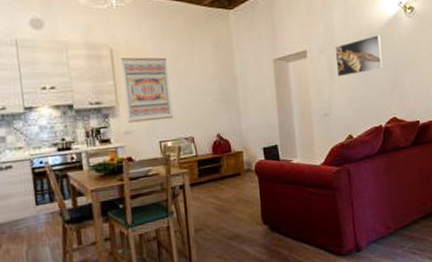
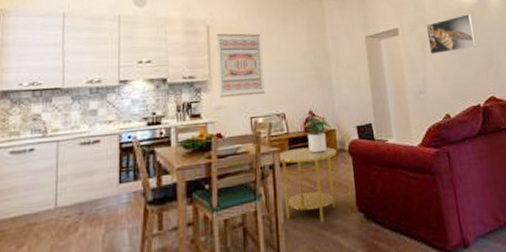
side table: none [187,168,244,234] -> present [277,147,337,222]
potted plant: none [213,138,239,174] -> present [304,115,332,153]

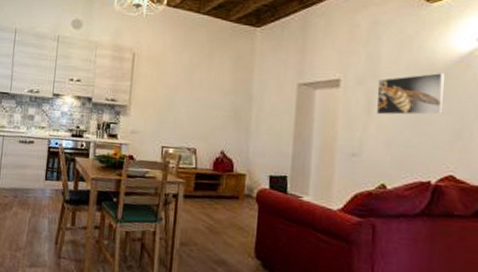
wall art: present [217,33,265,98] -> none [136,62,184,127]
side table: present [277,147,337,222] -> none [182,184,243,258]
potted plant: present [304,115,332,153] -> none [213,155,242,194]

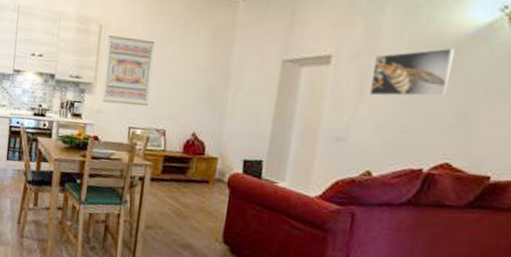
wall art: none [136,62,184,127] -> present [101,36,156,107]

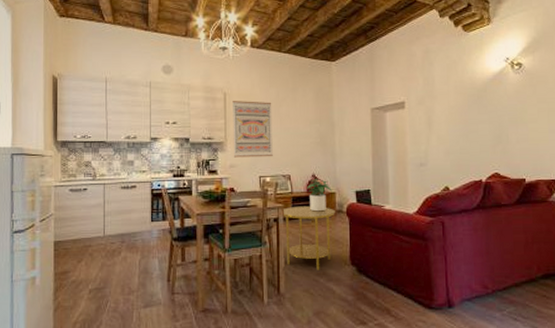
side table: none [147,166,214,242] -> present [281,206,335,270]
potted plant: none [183,137,214,178] -> present [307,178,332,212]
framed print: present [368,48,456,97] -> none [434,90,486,129]

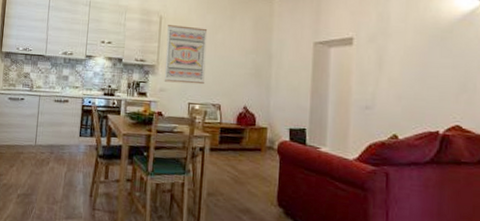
side table: present [281,206,335,270] -> none [208,137,265,207]
potted plant: present [307,178,332,212] -> none [237,110,264,146]

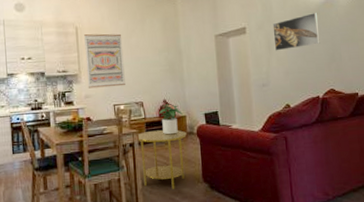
side table: none [208,137,265,207] -> present [136,129,187,189]
potted plant: none [237,110,264,146] -> present [159,103,183,135]
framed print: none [386,30,450,71] -> present [272,13,320,51]

